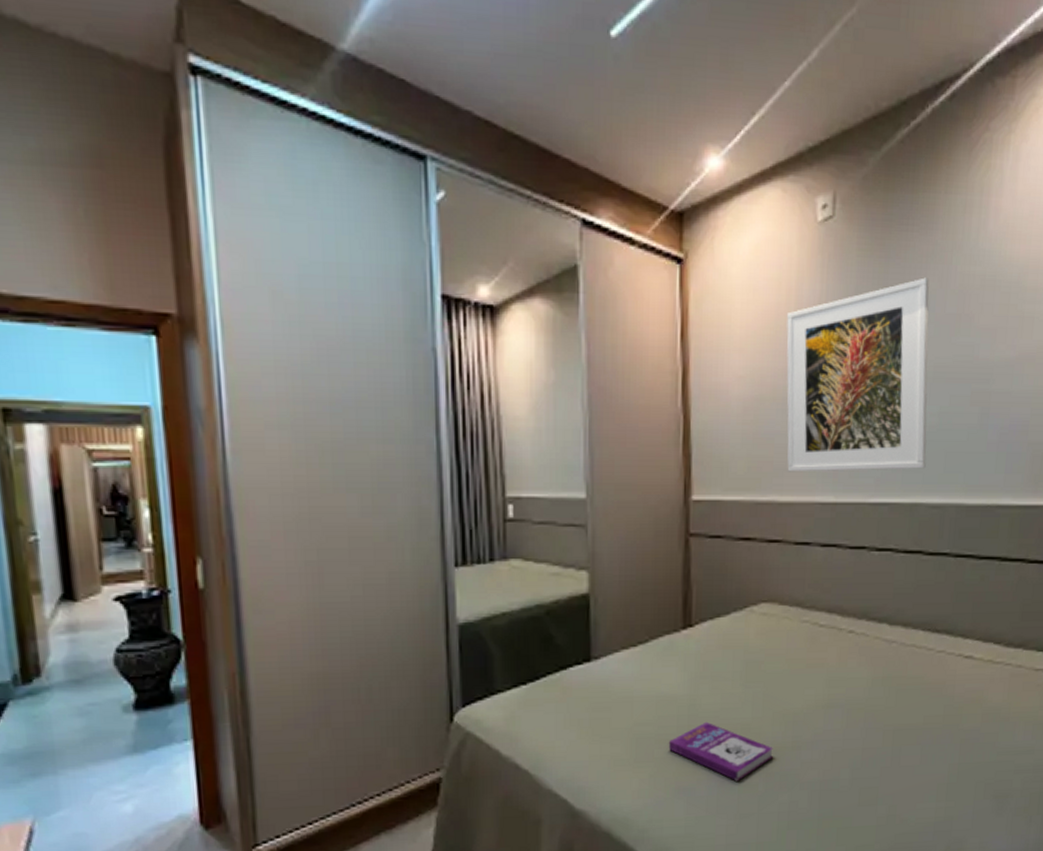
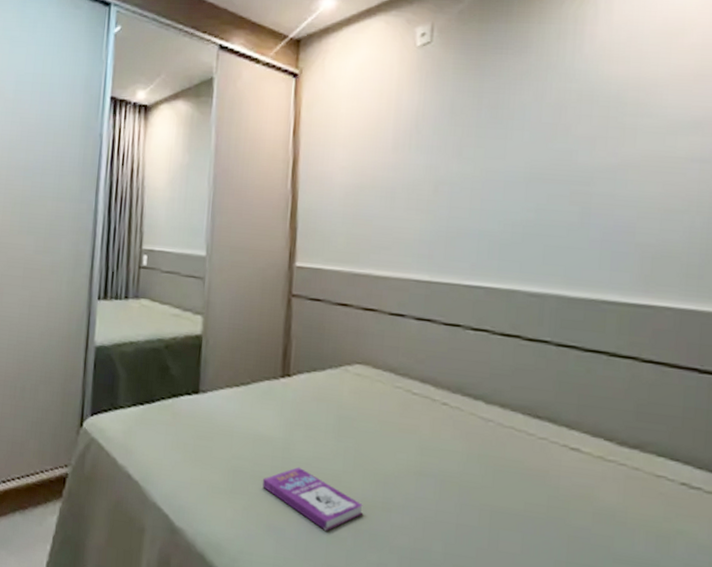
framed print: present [786,277,930,472] -> none [384,92,524,259]

